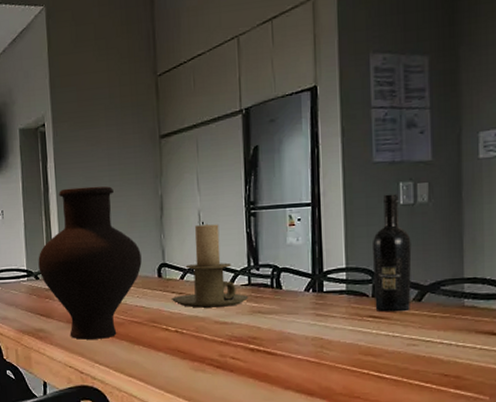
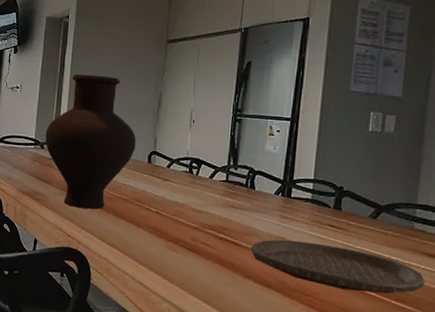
candle holder: present [171,223,249,308] -> none [156,122,225,198]
plate: none [286,338,484,385] -> present [250,239,425,294]
wine bottle: present [373,193,412,312] -> none [335,120,375,226]

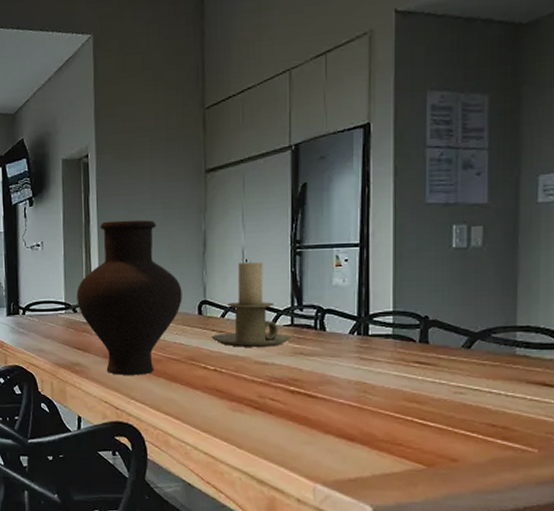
candle holder: none [156,122,225,198] -> present [210,261,291,347]
plate: present [250,239,425,294] -> none [327,384,534,434]

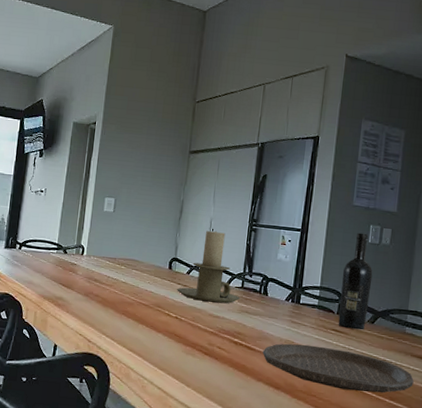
vase: present [77,219,182,375] -> none [68,180,158,315]
plate: none [327,384,534,434] -> present [262,343,414,393]
wine bottle: none [422,236,463,359] -> present [338,232,373,330]

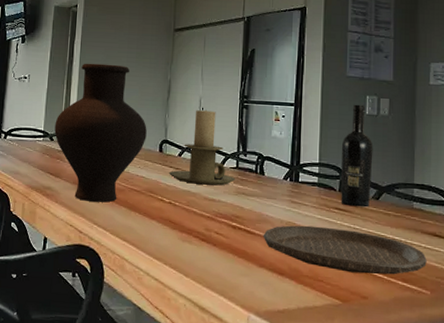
vase: none [68,180,158,315] -> present [54,63,147,203]

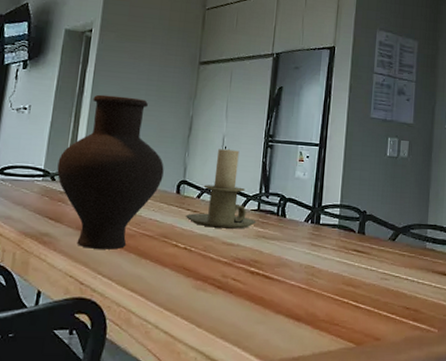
plate: present [263,225,427,275] -> none [281,268,436,315]
wine bottle: present [341,104,373,208] -> none [359,146,392,249]

